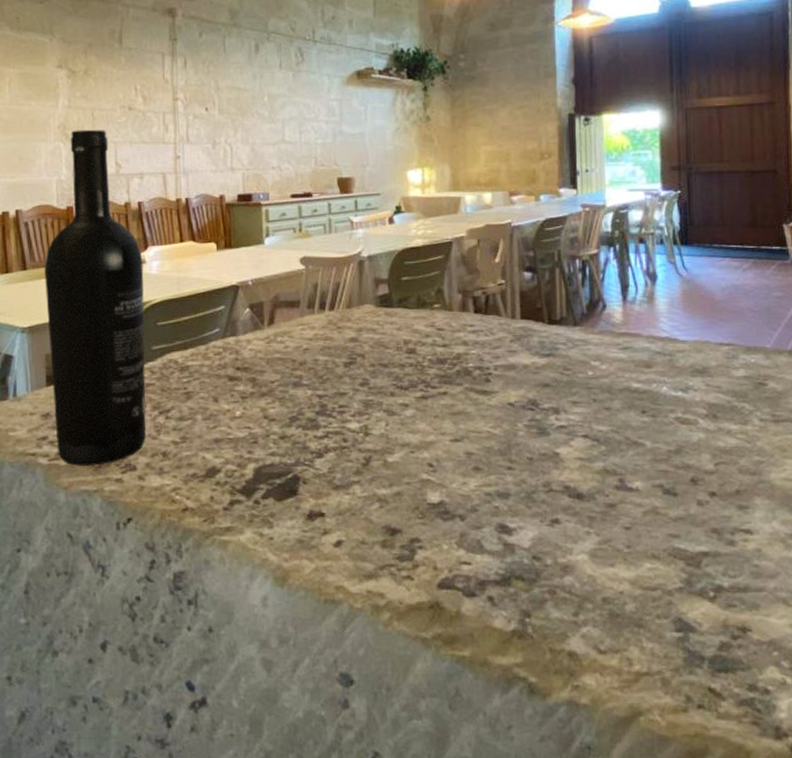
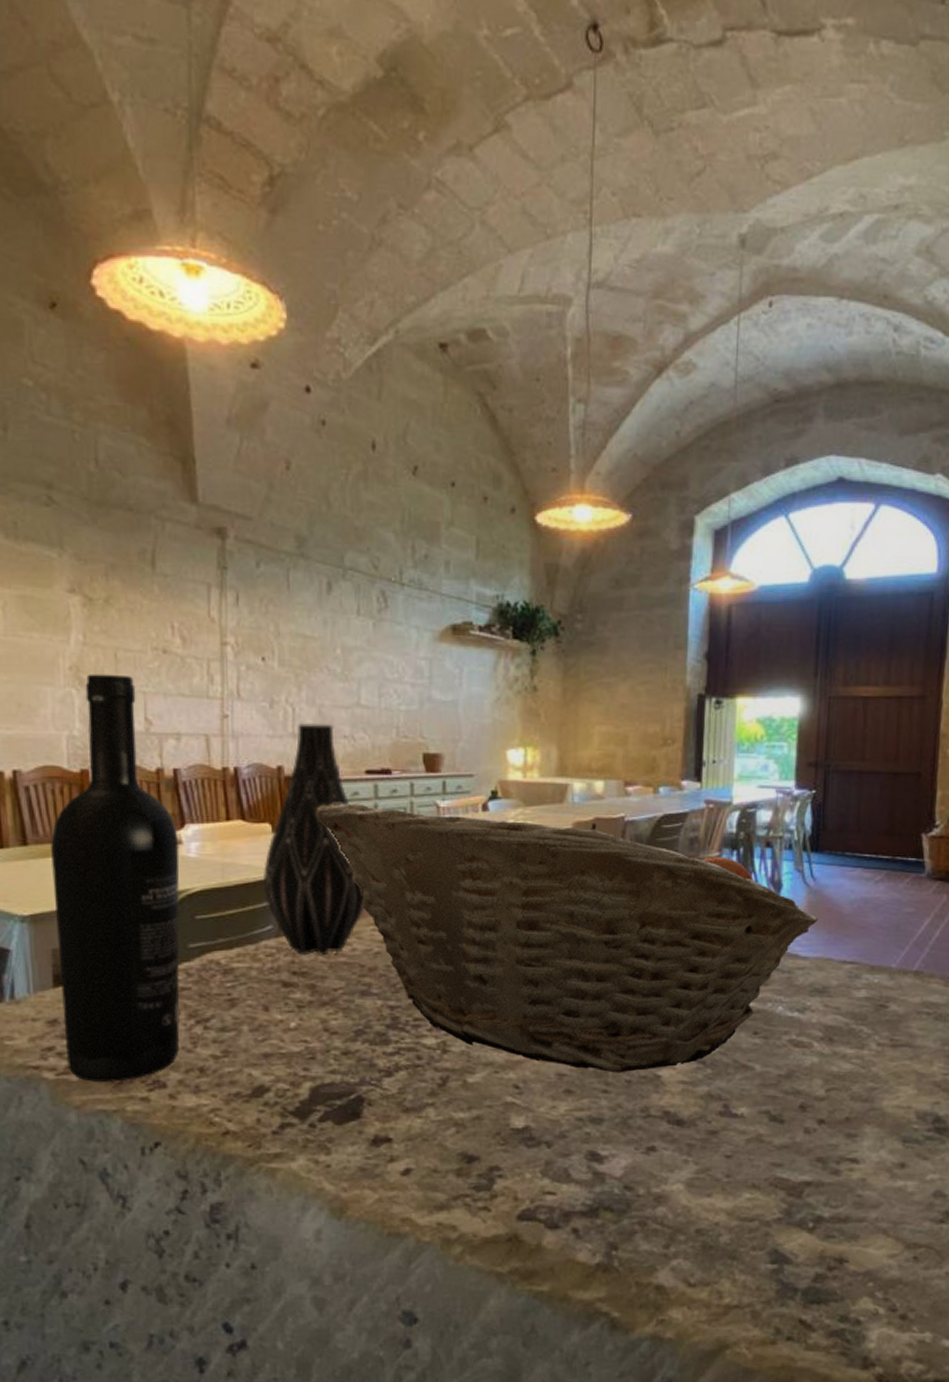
vase: none [210,158,294,353] -> present [263,723,365,956]
fruit basket: none [251,223,693,451] -> present [316,803,818,1073]

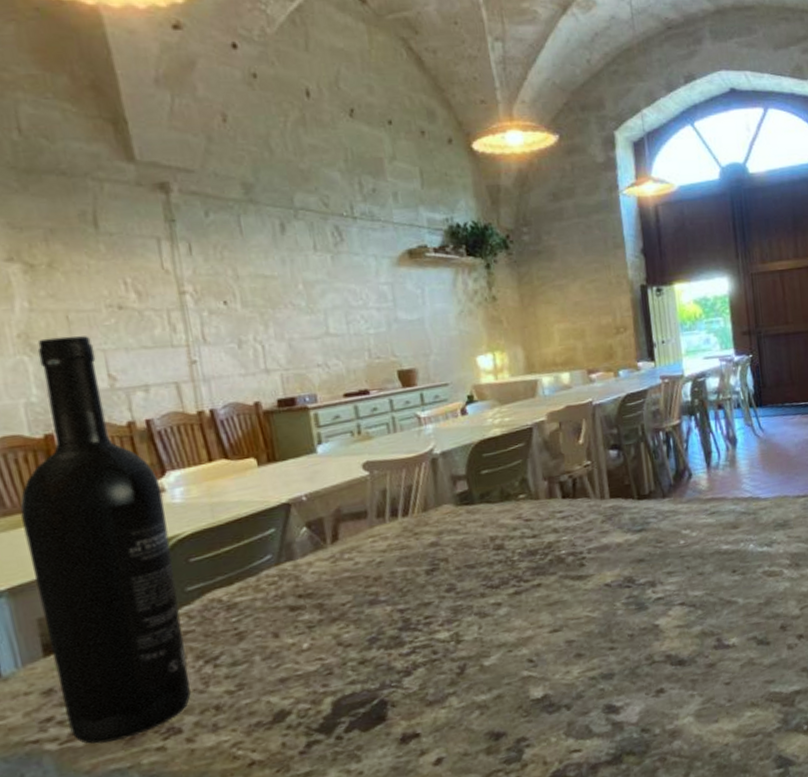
vase: present [263,723,365,956] -> none [254,355,361,579]
fruit basket: present [316,803,818,1073] -> none [299,410,771,634]

